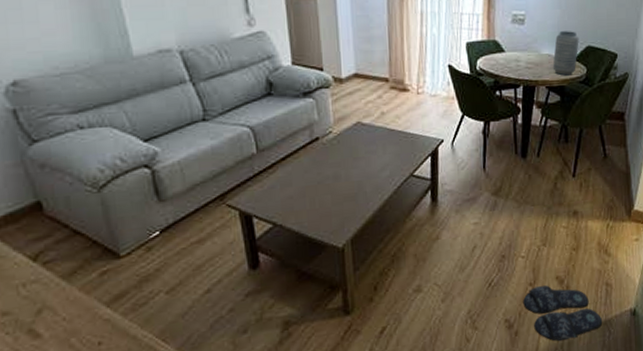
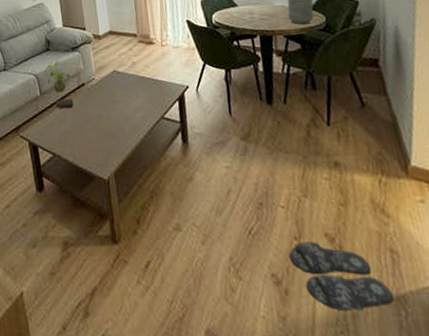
plant: none [261,108,304,170] -> present [42,60,74,109]

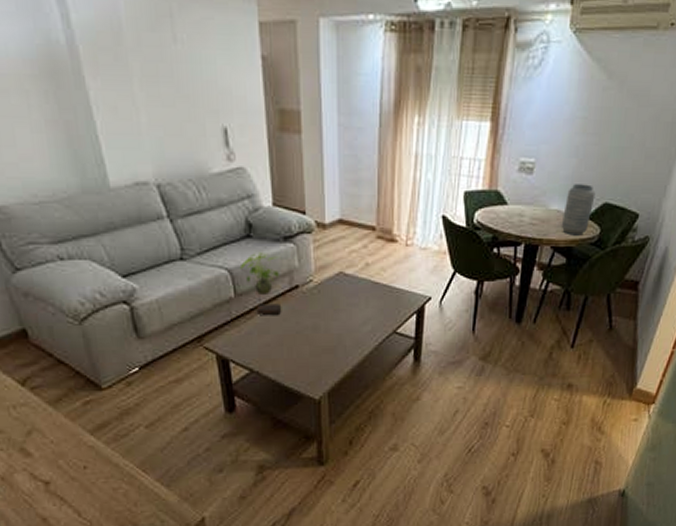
slippers: present [289,242,394,310] -> none [503,457,588,513]

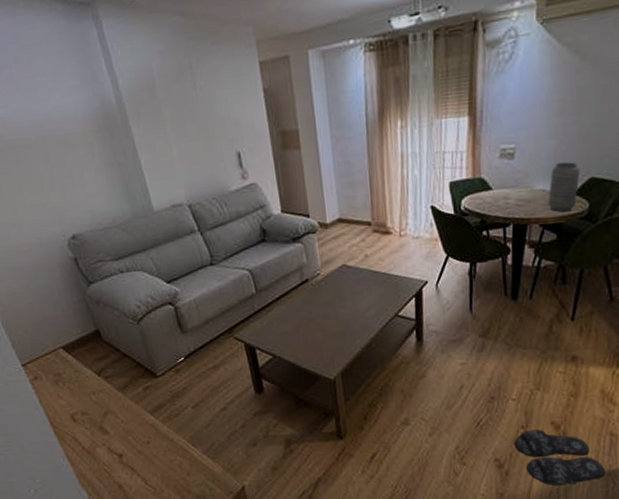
plant: present [239,251,282,316] -> none [258,252,296,308]
slippers: none [503,457,588,513] -> present [514,429,606,485]

